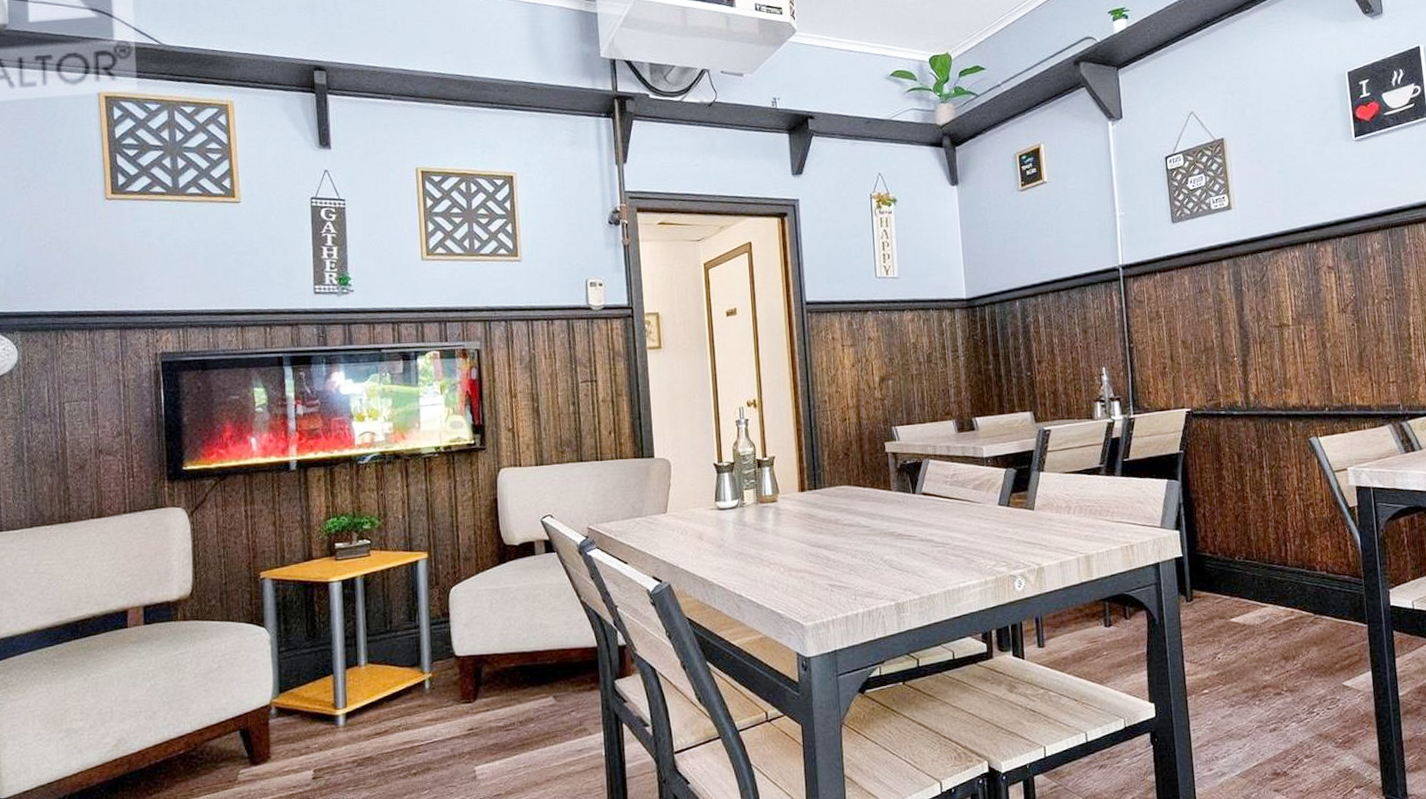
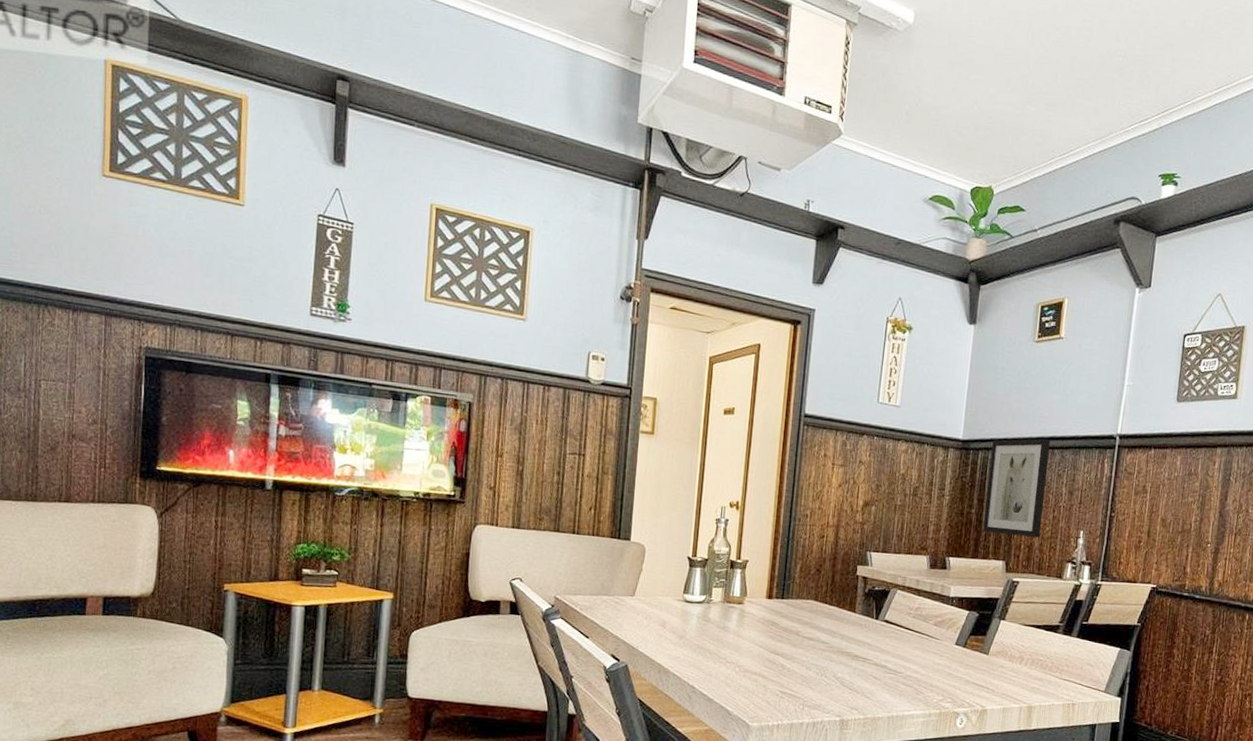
wall art: none [997,282,1063,386] -> present [983,438,1051,538]

